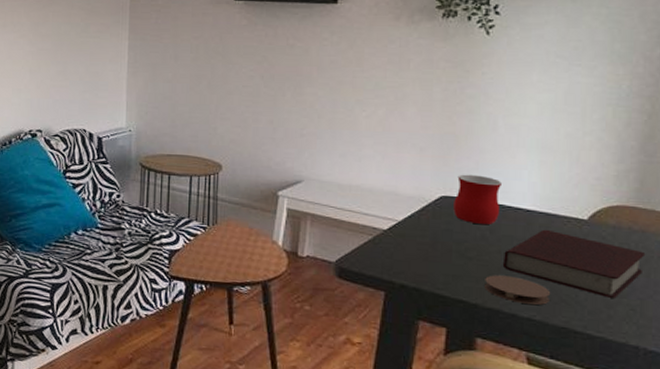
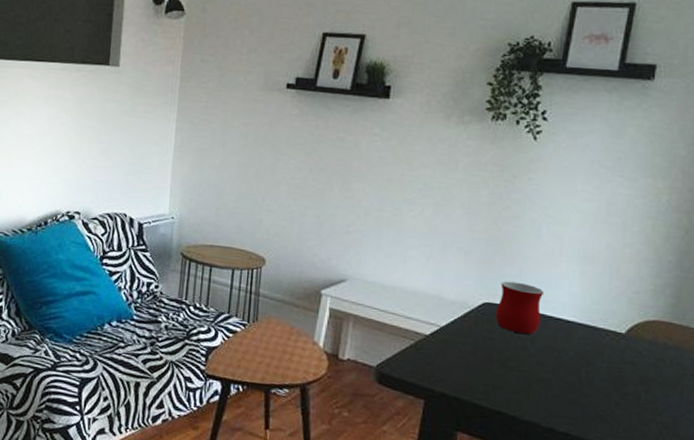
coaster: present [485,275,551,305] -> none [523,386,588,420]
book: present [504,229,646,298] -> none [543,341,680,415]

